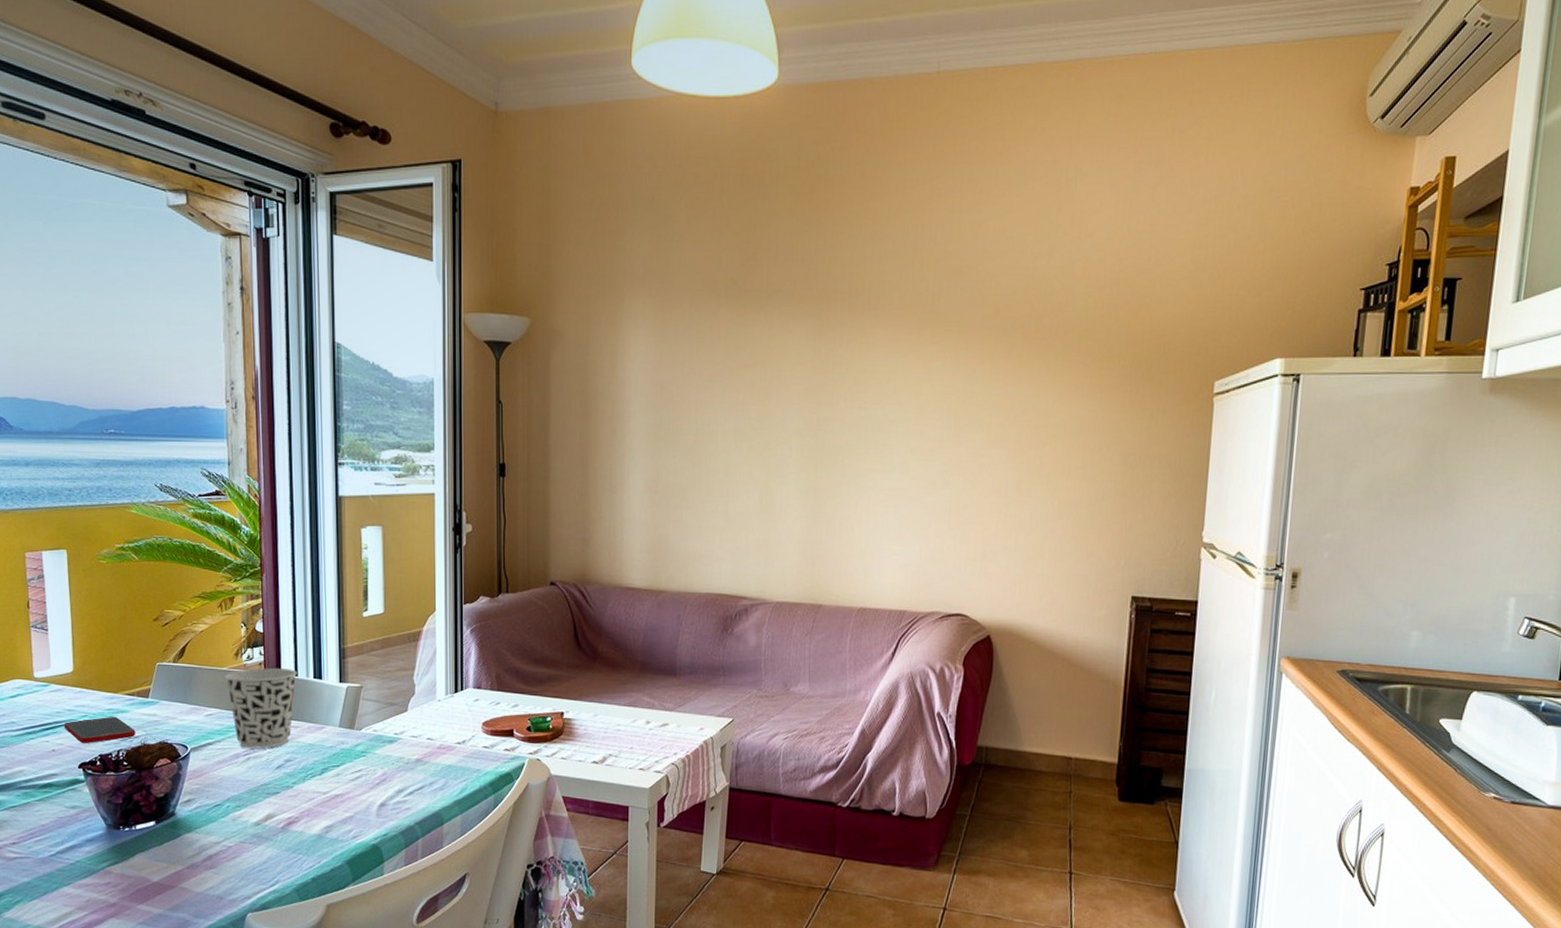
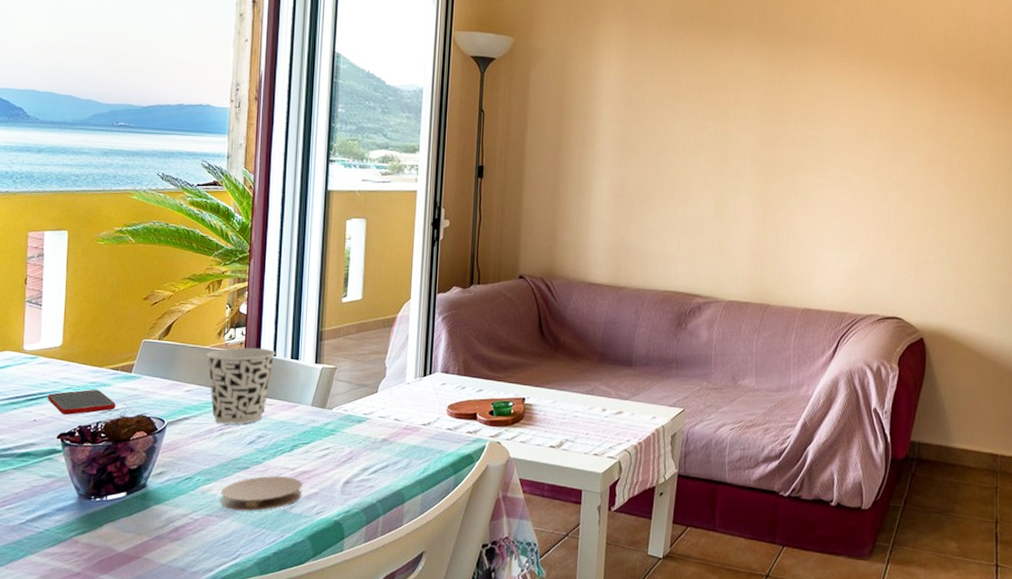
coaster: none [252,800,336,837] -> present [220,476,302,511]

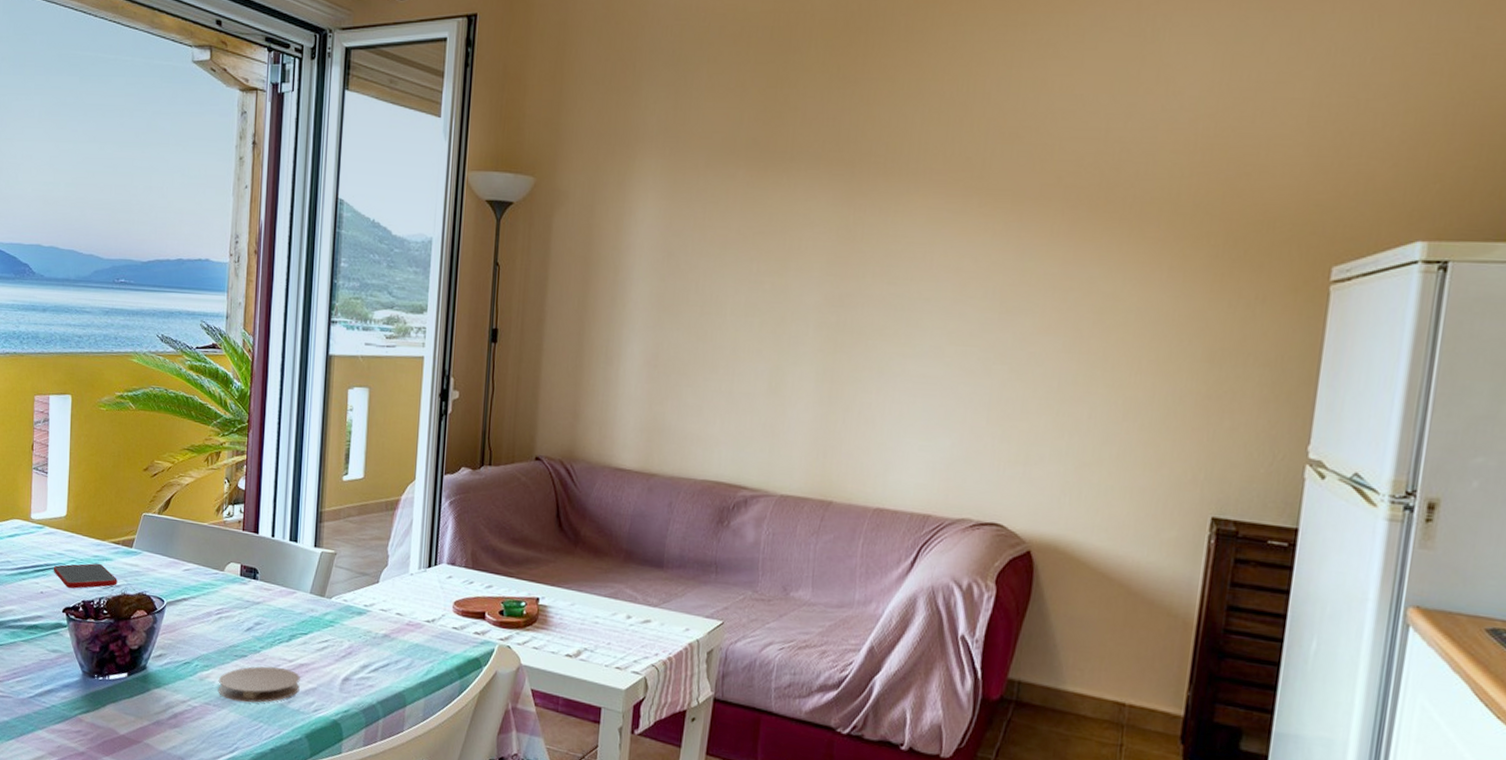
cup: present [206,347,275,425] -> none [205,526,274,609]

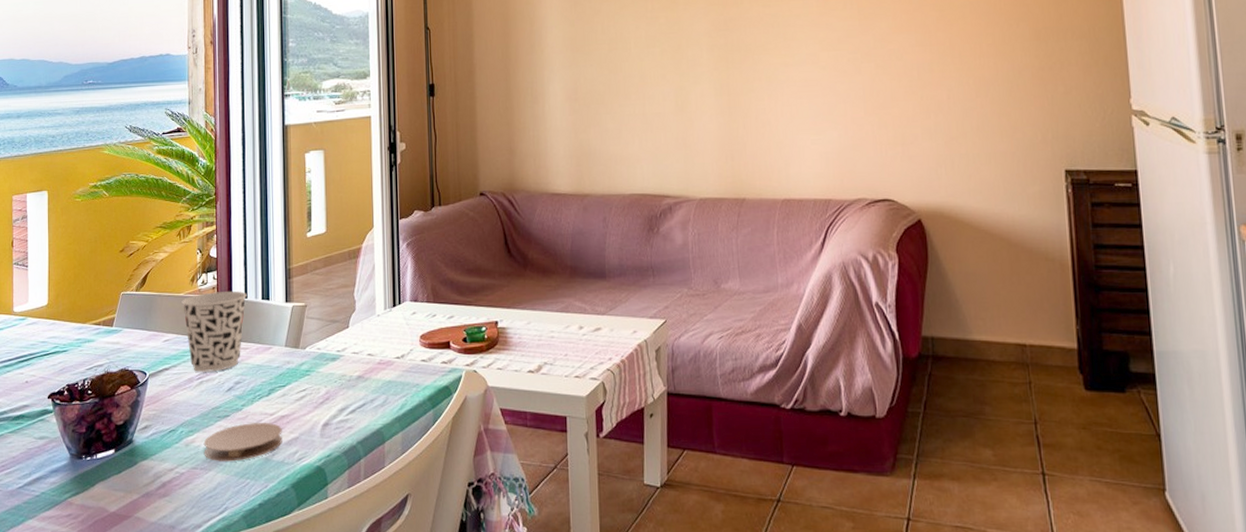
cell phone: present [53,563,117,589] -> none [37,346,100,374]
cup: none [205,526,274,609] -> present [182,292,247,372]

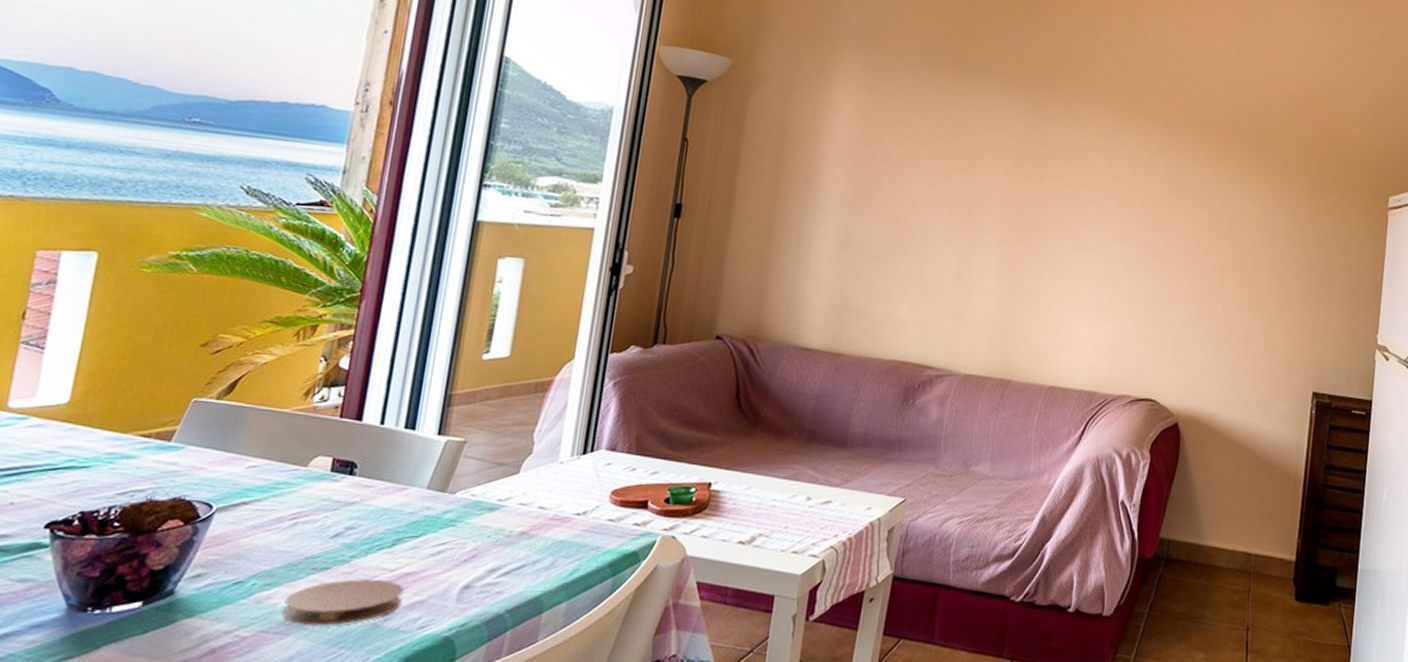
cup: present [182,292,247,372] -> none [284,412,384,512]

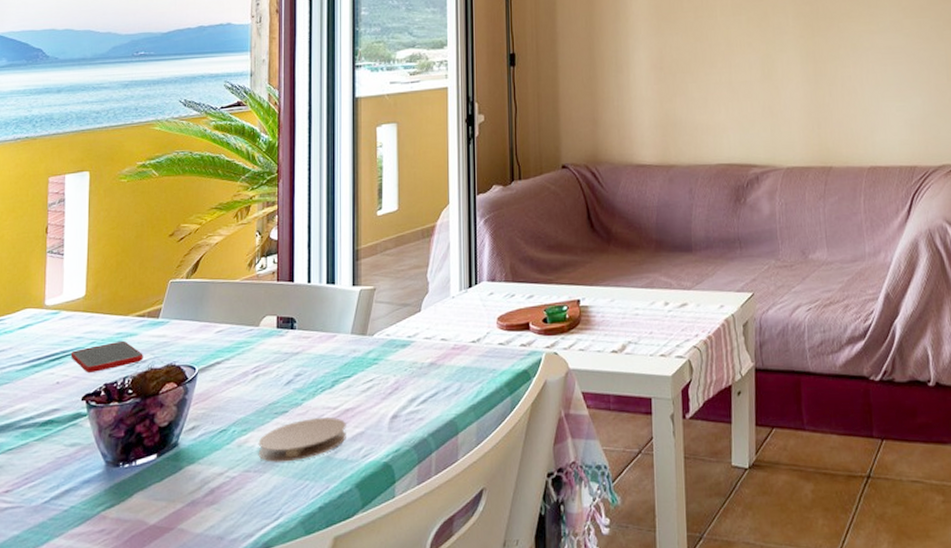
cell phone: none [35,462,142,497] -> present [70,340,143,372]

